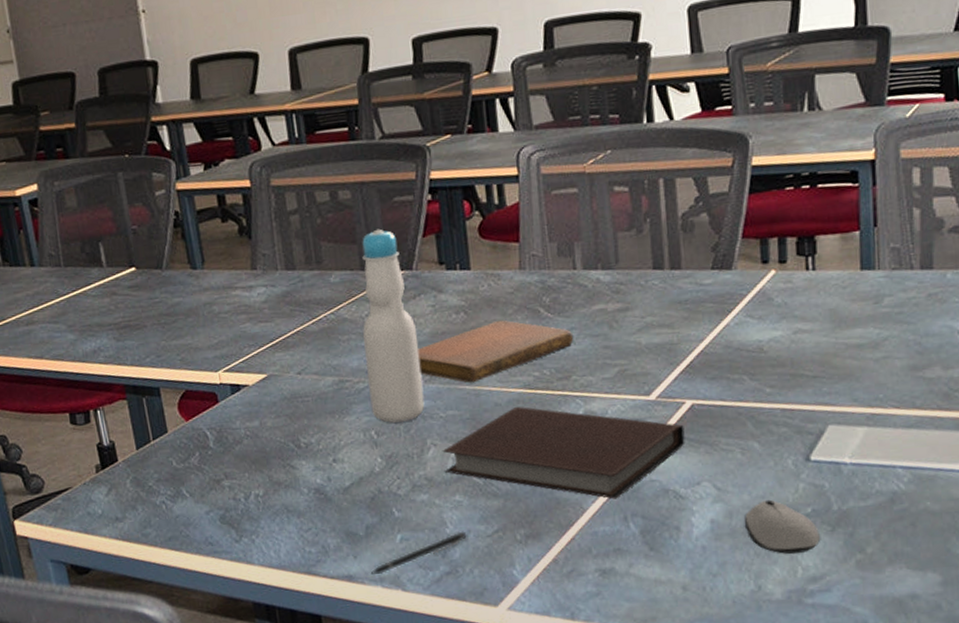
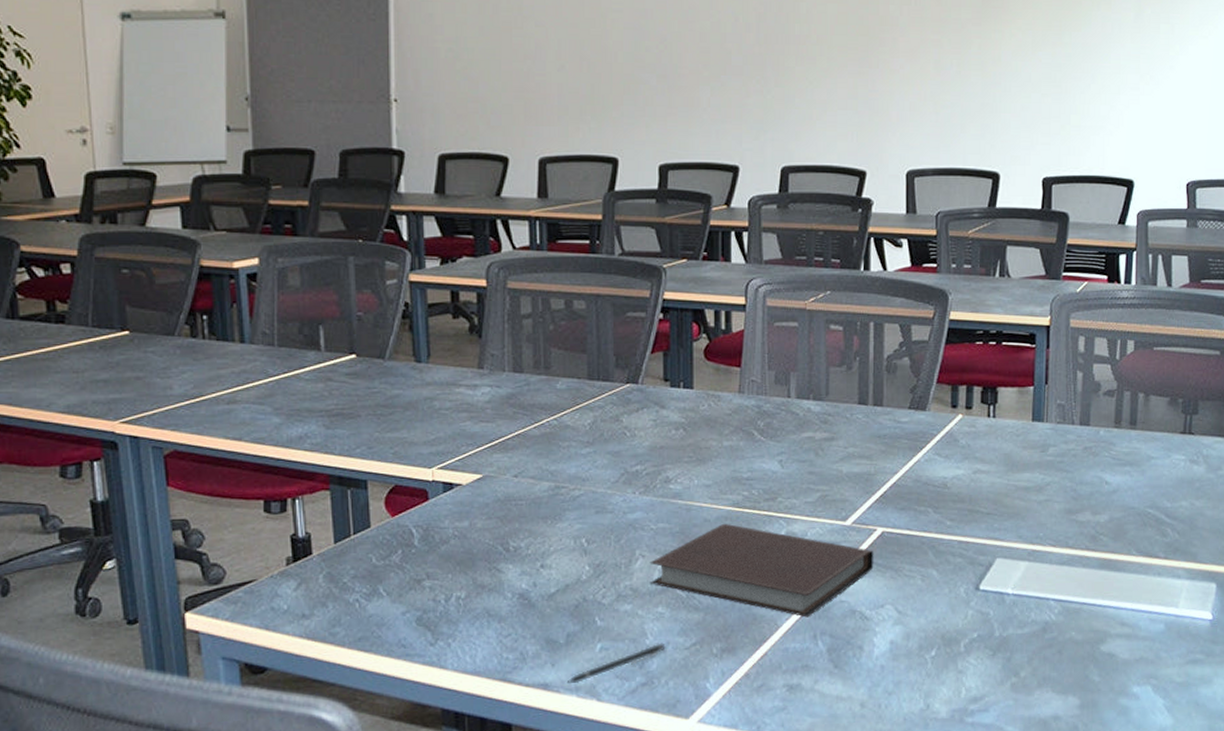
bottle: present [362,228,425,423] -> none [584,341,637,533]
notebook: present [418,320,574,383] -> none [636,439,783,498]
computer mouse: present [745,499,820,554] -> none [920,624,982,675]

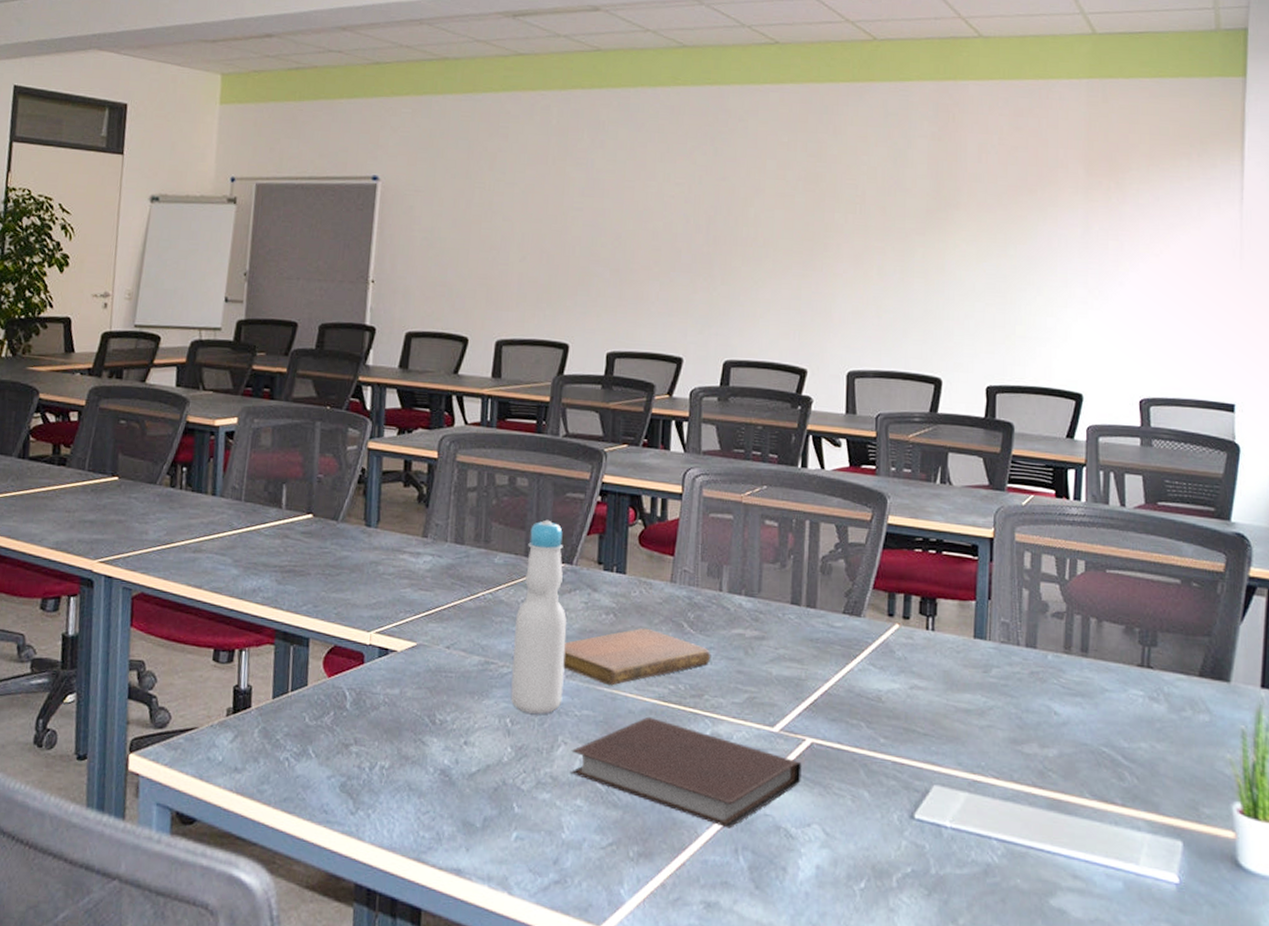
pen: present [566,643,666,684] -> none [479,838,582,874]
bottle: none [584,341,637,533] -> present [510,519,567,715]
notebook: none [636,439,783,498] -> present [563,628,711,686]

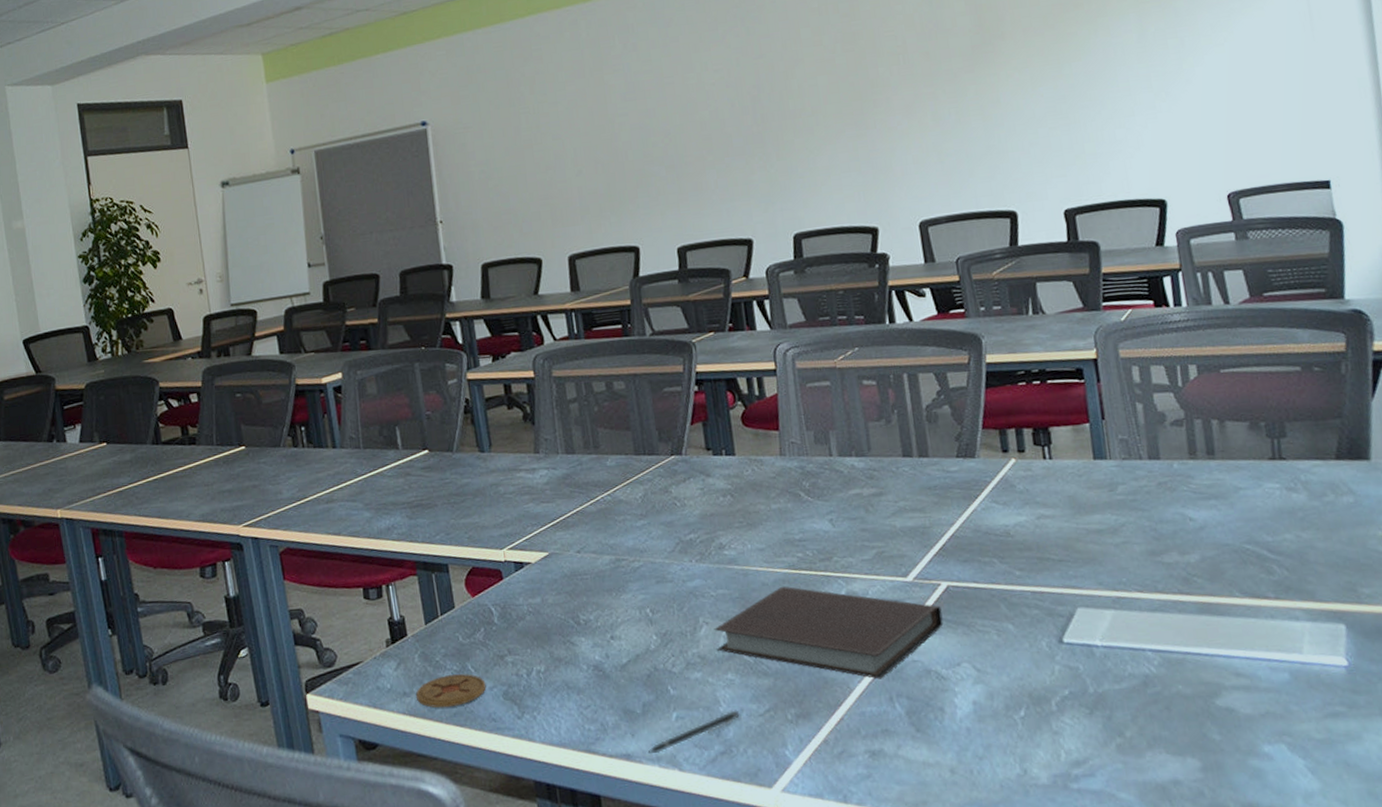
coaster: none [247,756,325,791] -> present [415,674,486,708]
pen: none [479,838,582,874] -> present [647,710,740,754]
bottle: present [510,519,567,715] -> none [635,416,696,601]
notebook: present [563,628,711,686] -> none [688,503,834,563]

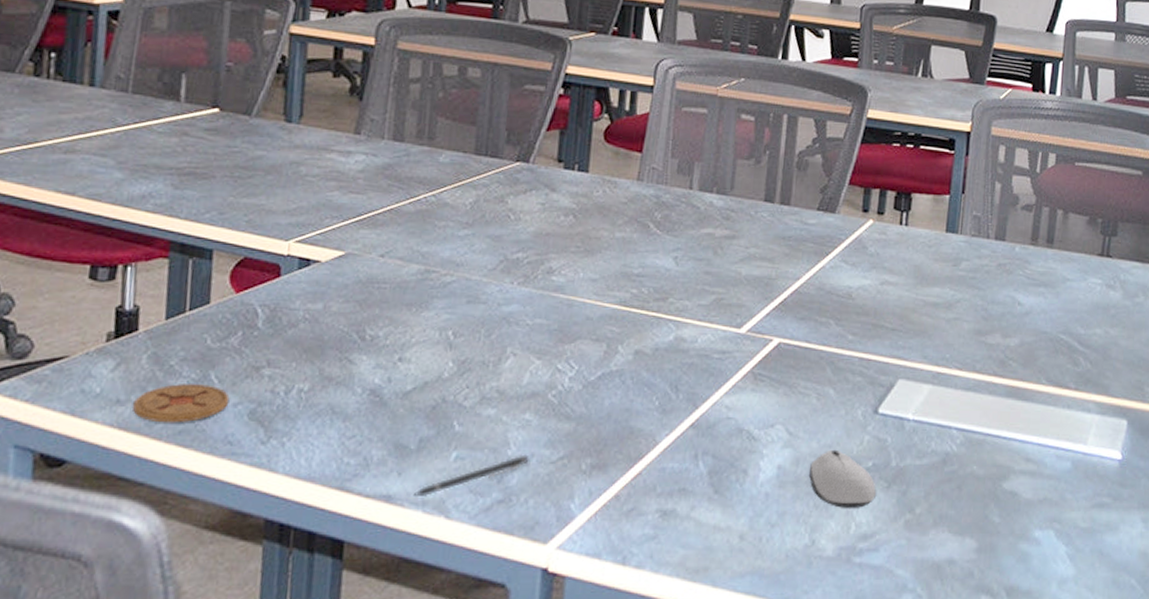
notebook: present [714,586,944,679] -> none [519,323,768,434]
computer mouse: none [1005,681,1080,737] -> present [809,449,876,508]

